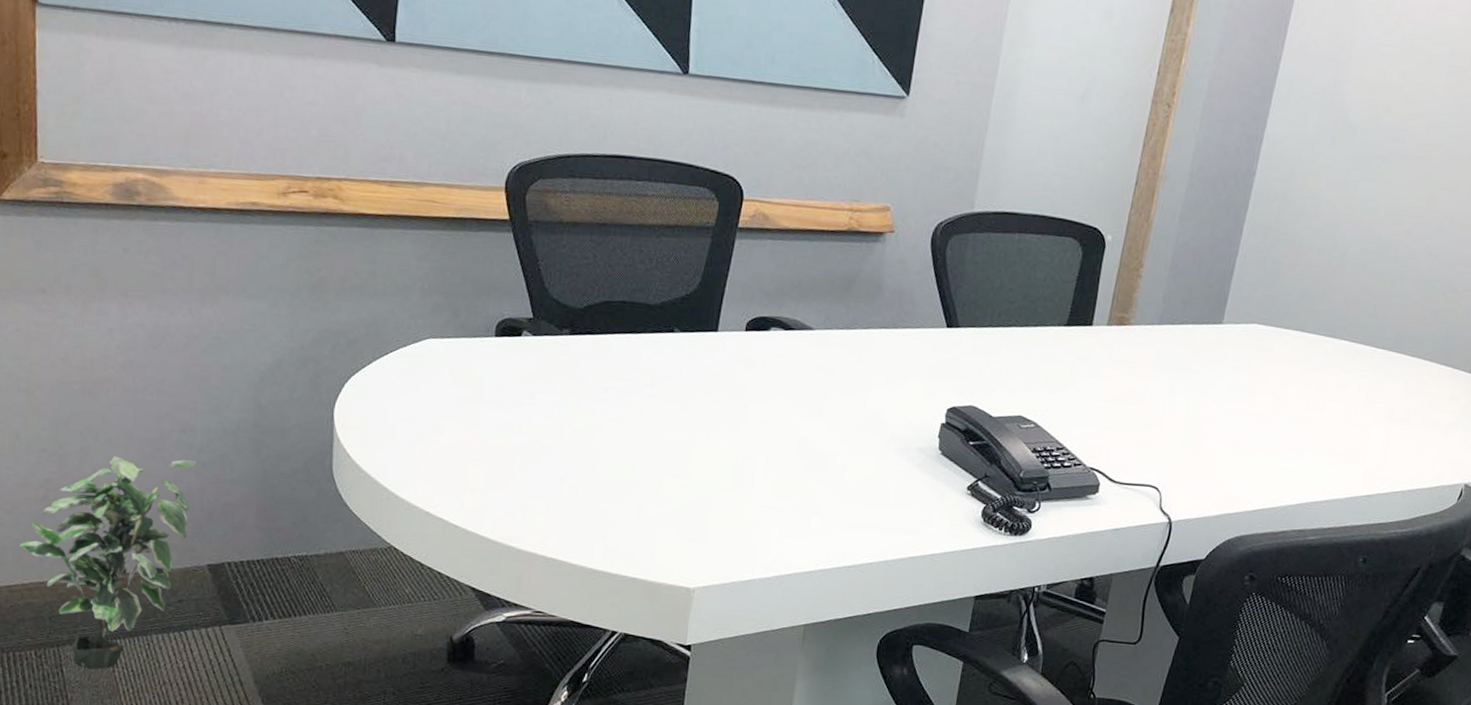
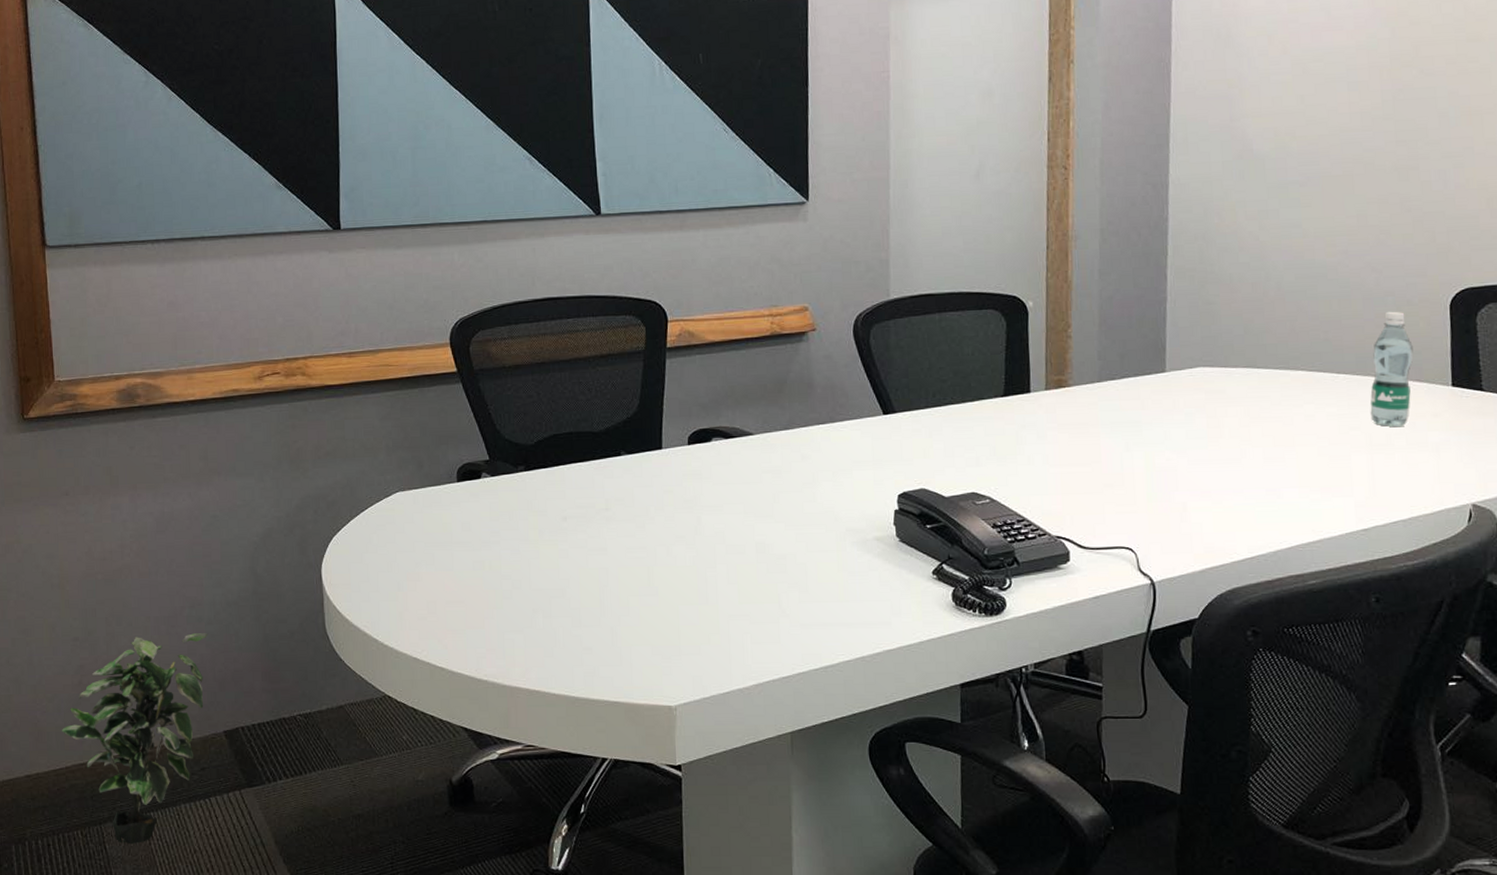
bottle: none [1396,295,1448,406] -> present [1370,311,1413,427]

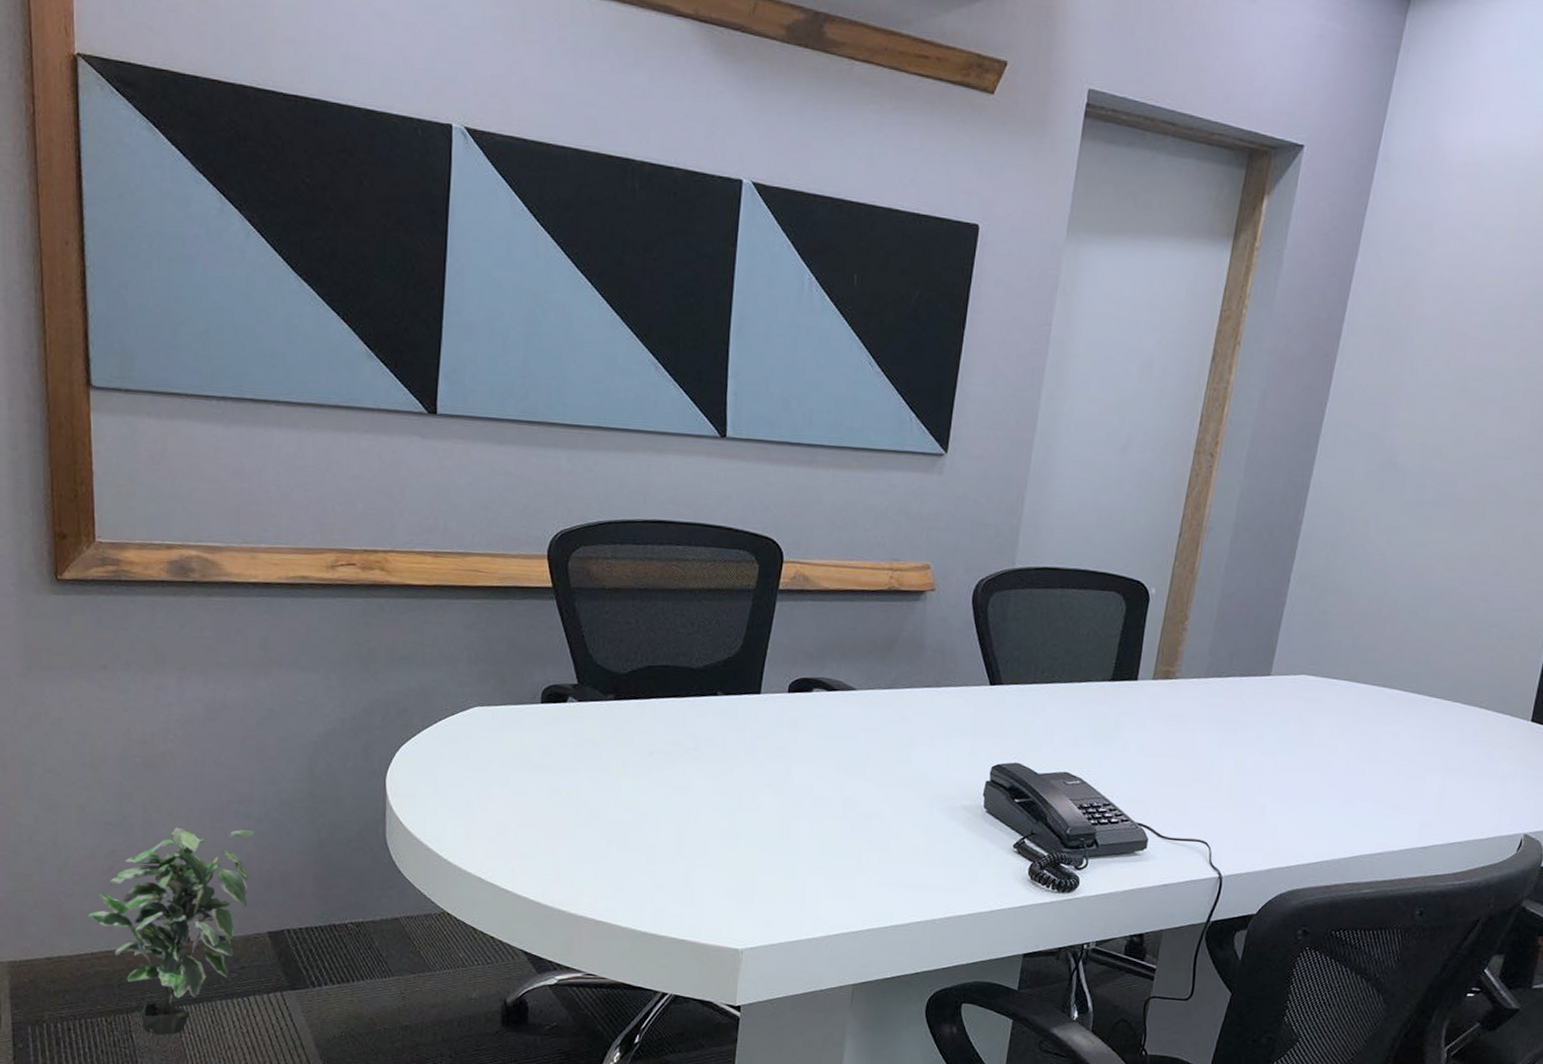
bottle: present [1370,311,1413,427] -> none [1451,642,1505,755]

